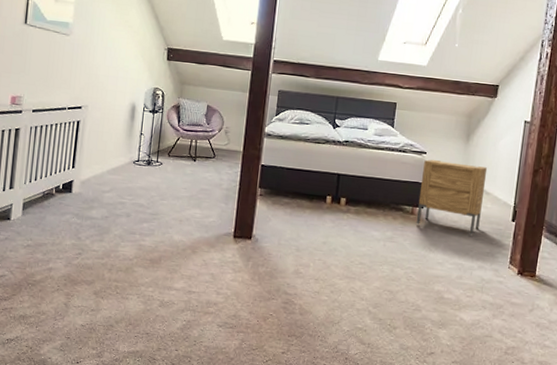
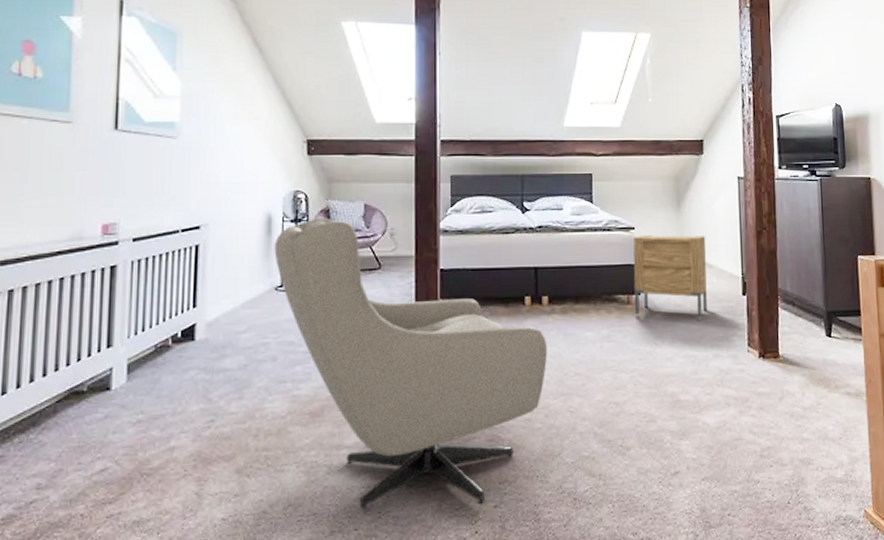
armchair: none [135,111,341,350] -> present [274,218,548,510]

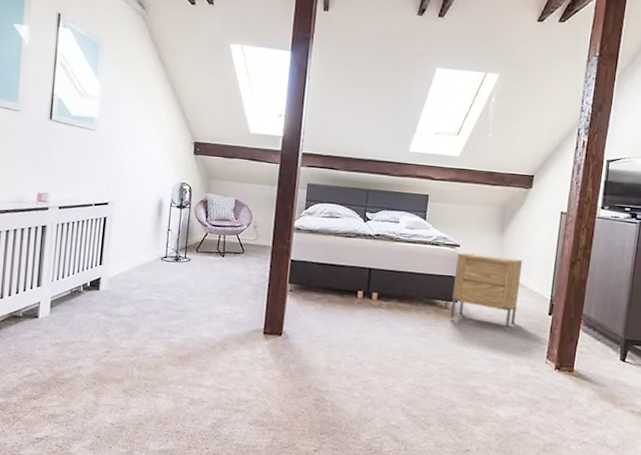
armchair: present [274,218,548,510] -> none [162,206,373,448]

